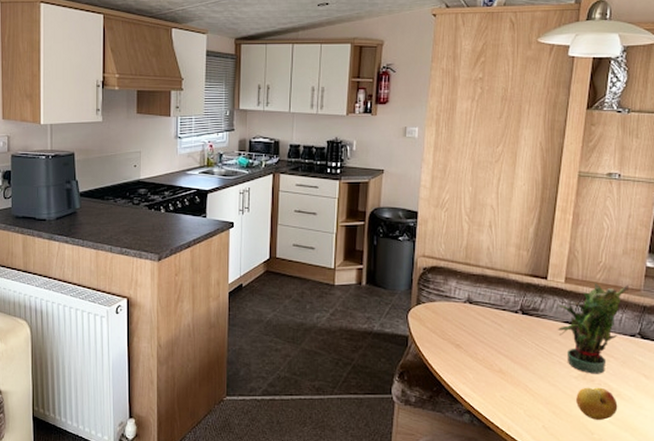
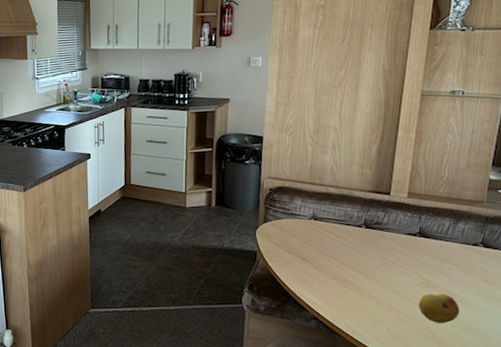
potted plant: present [557,283,628,374] -> none [399,197,471,281]

